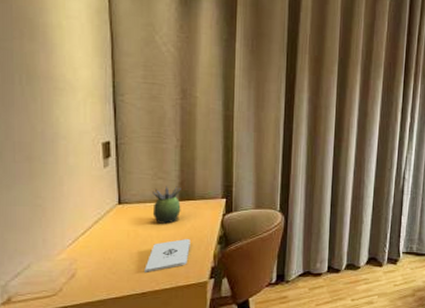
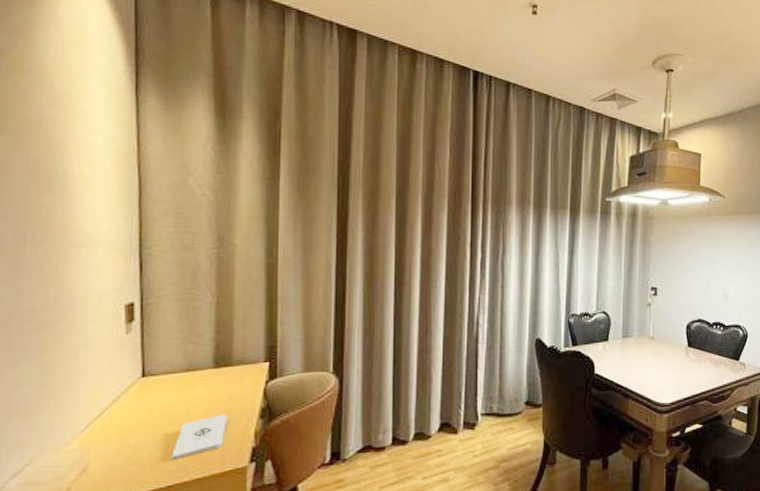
succulent plant: present [152,186,181,224] -> none [182,351,217,398]

